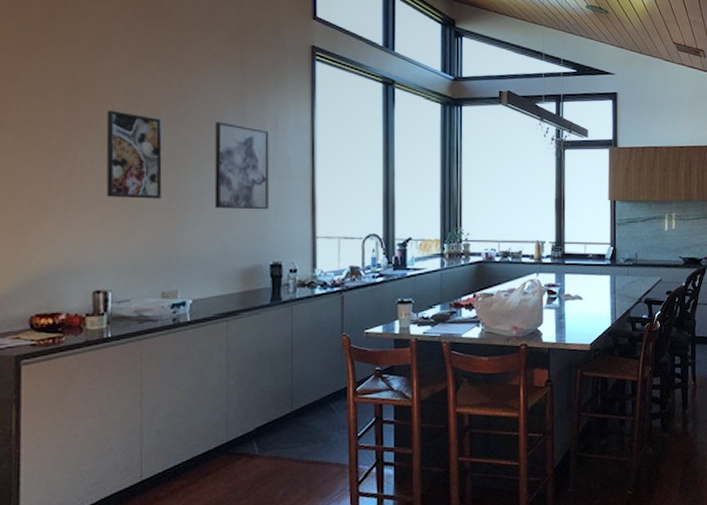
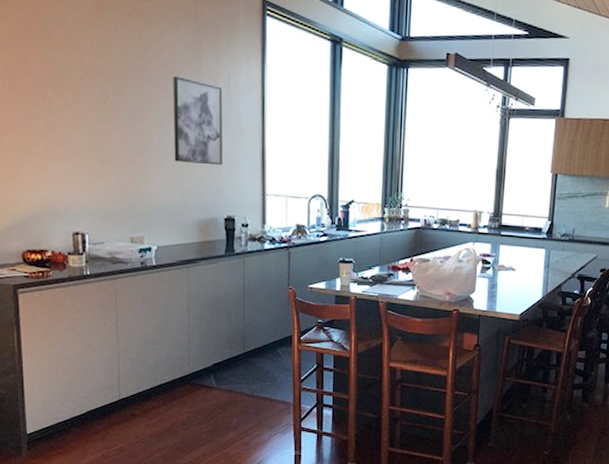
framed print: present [106,110,163,199] -> none [76,61,127,150]

